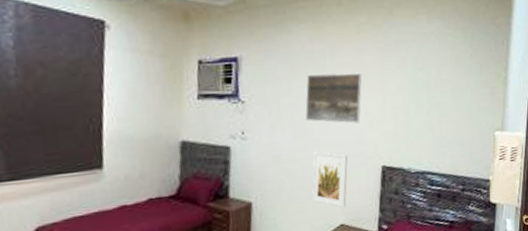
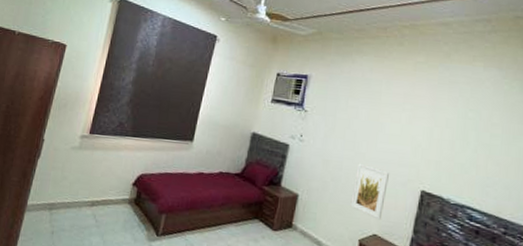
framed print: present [305,72,362,124] -> none [356,97,412,147]

